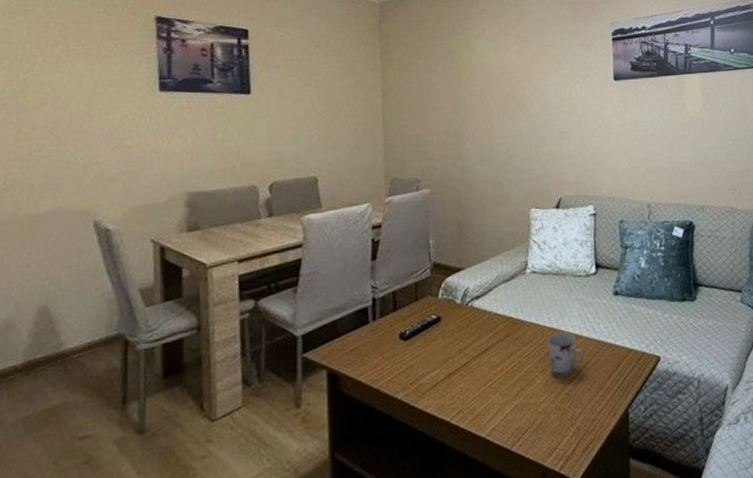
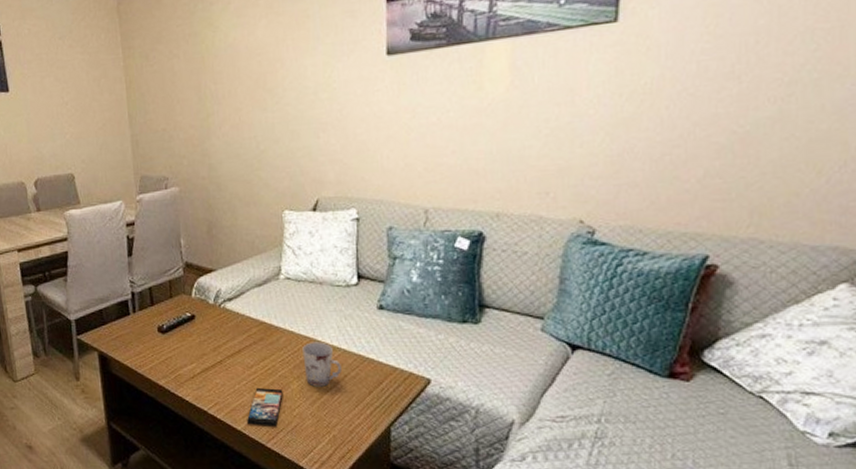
smartphone: none [492,385,529,430] -> present [247,388,283,427]

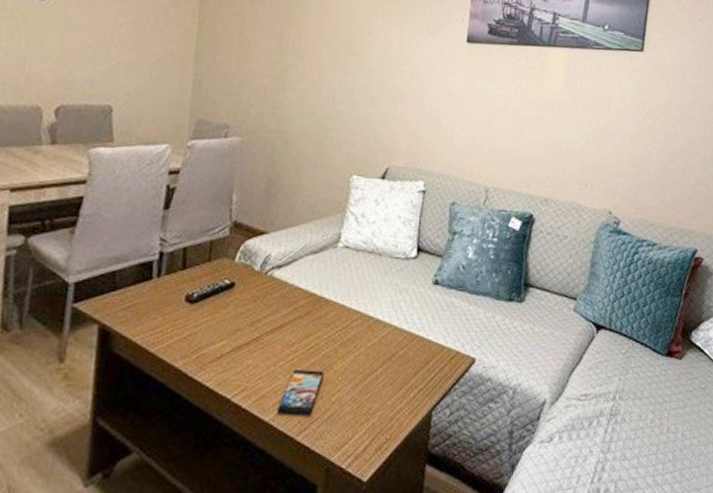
cup: present [302,342,341,387] -> none [351,317,390,368]

